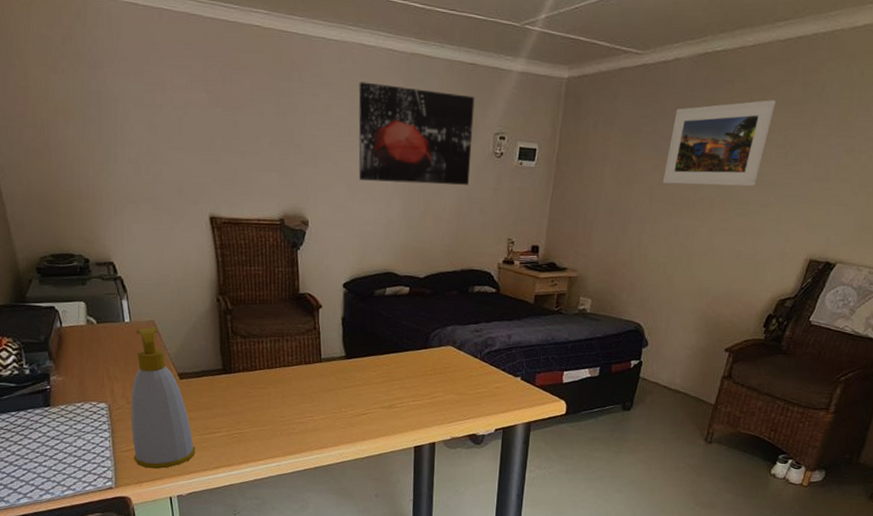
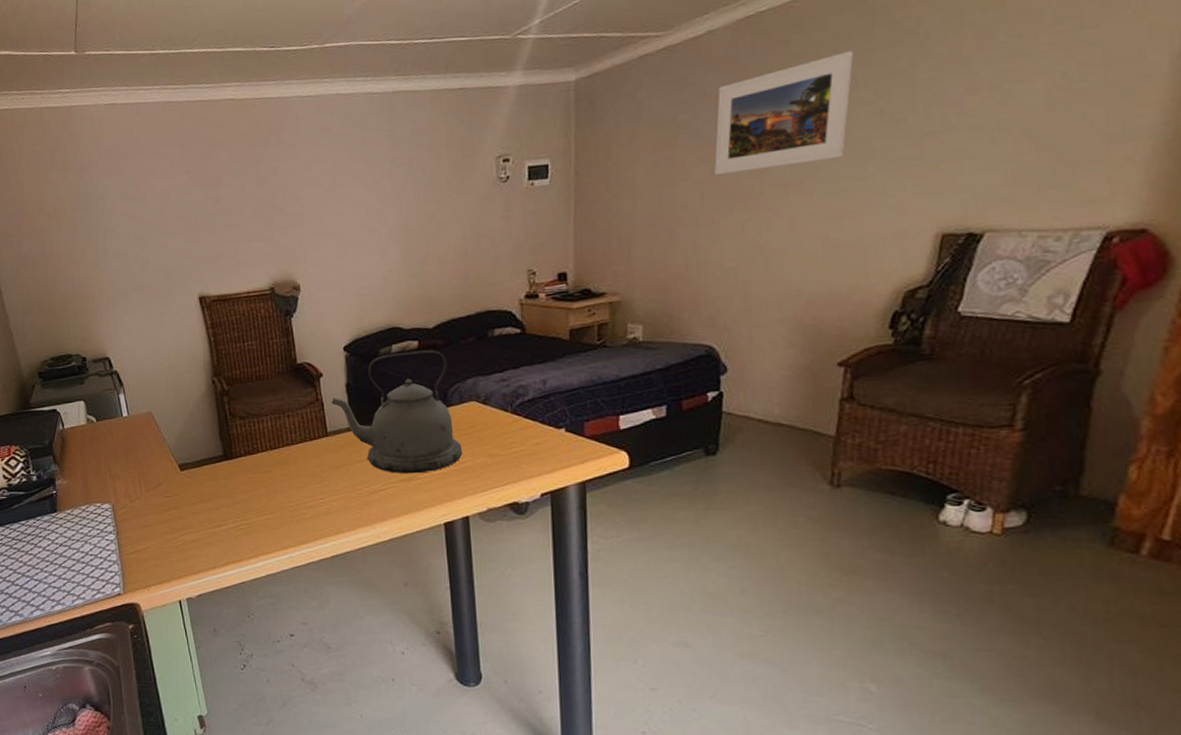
soap bottle: present [131,327,196,469] -> none [133,419,202,571]
kettle: none [327,295,436,403] -> present [331,349,462,474]
wall art: present [358,82,475,185] -> none [340,122,474,233]

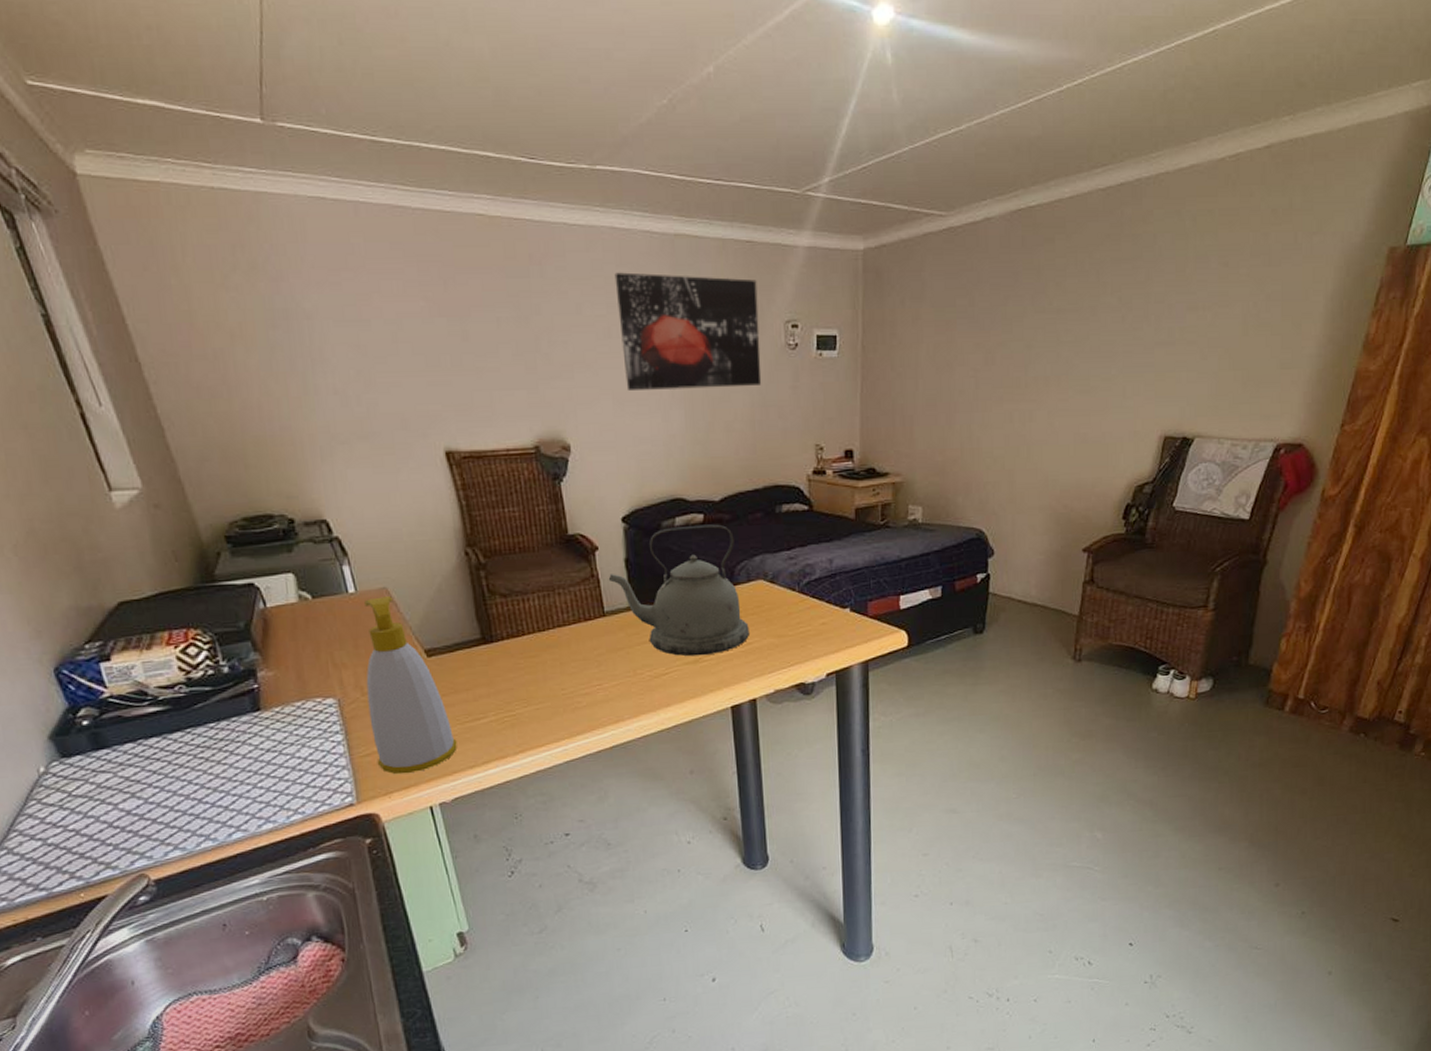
soap bottle: none [133,419,202,571] -> present [364,596,457,774]
wall art: none [340,122,474,233] -> present [614,272,762,390]
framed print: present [714,51,854,175] -> none [988,258,1105,363]

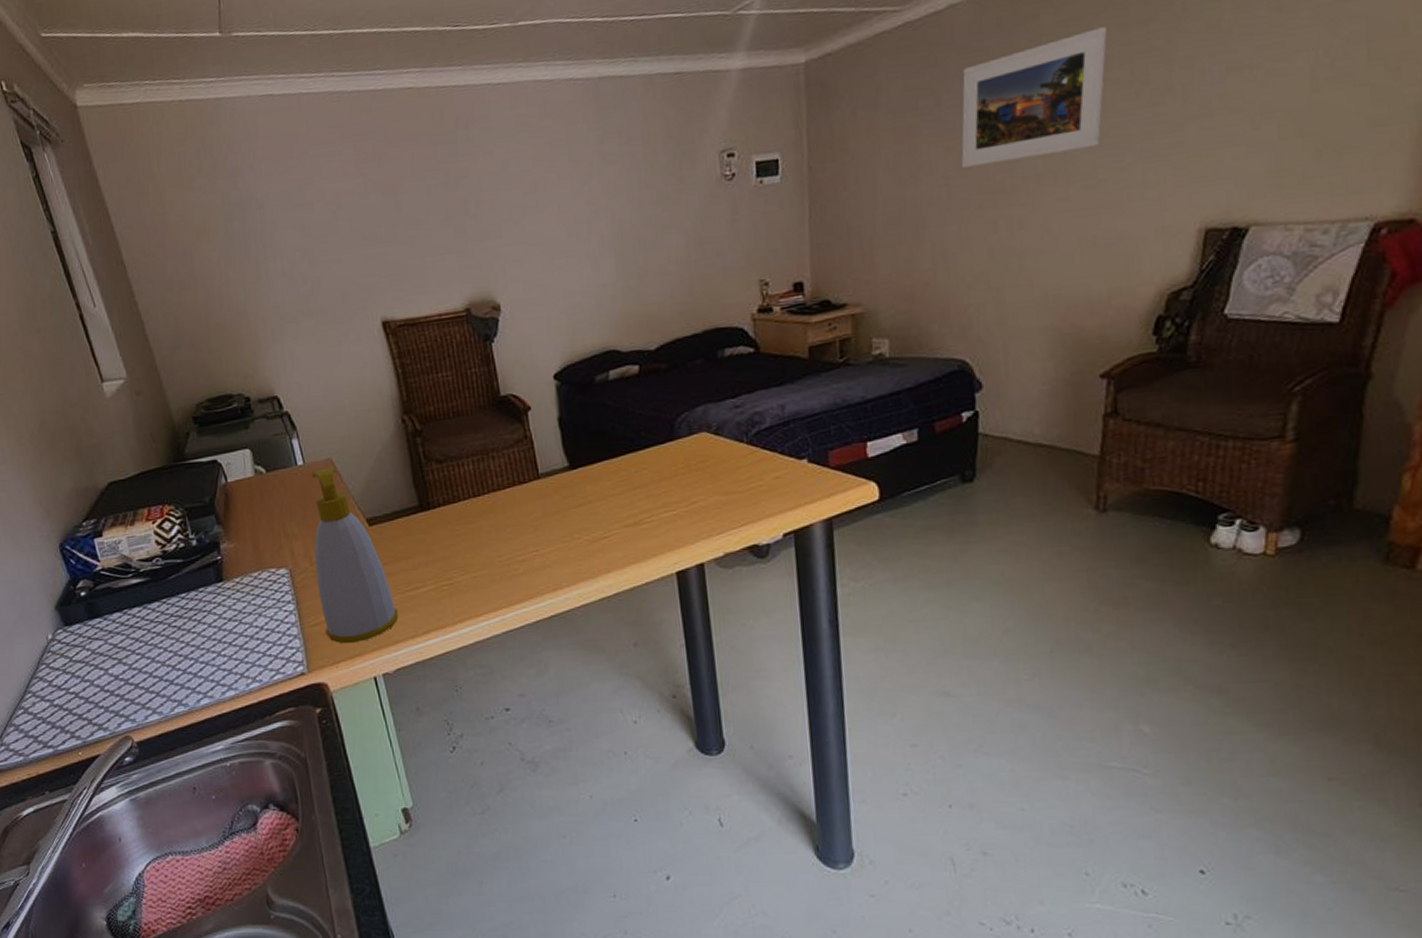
kettle: present [608,524,749,657] -> none [542,374,693,519]
wall art: present [614,272,762,390] -> none [539,111,697,243]
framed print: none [988,258,1105,363] -> present [961,26,1108,168]

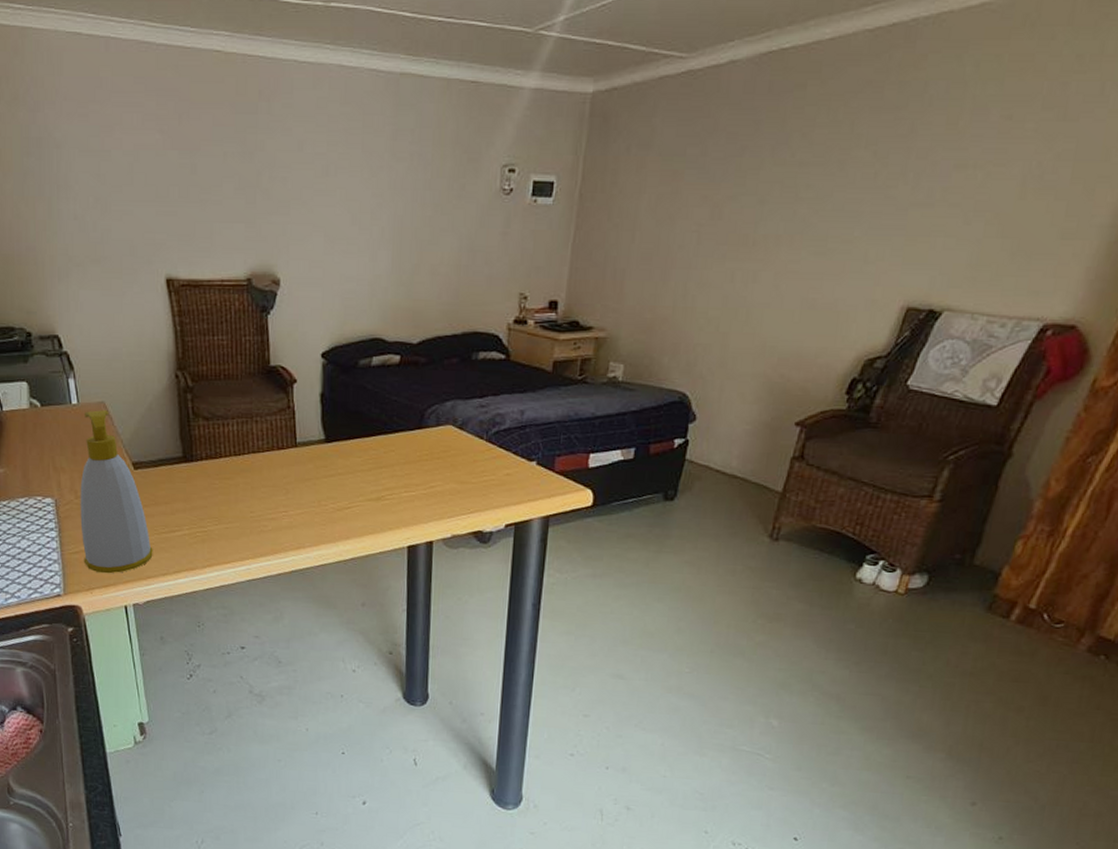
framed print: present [961,26,1108,168] -> none [715,107,863,218]

